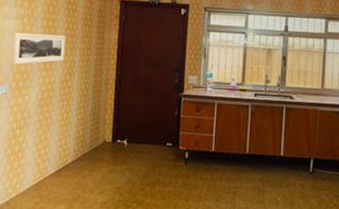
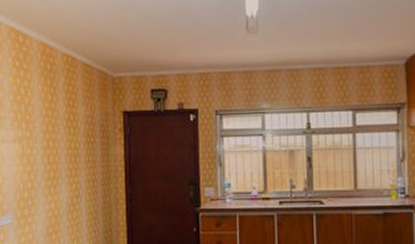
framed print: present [12,32,66,65] -> none [13,155,69,191]

